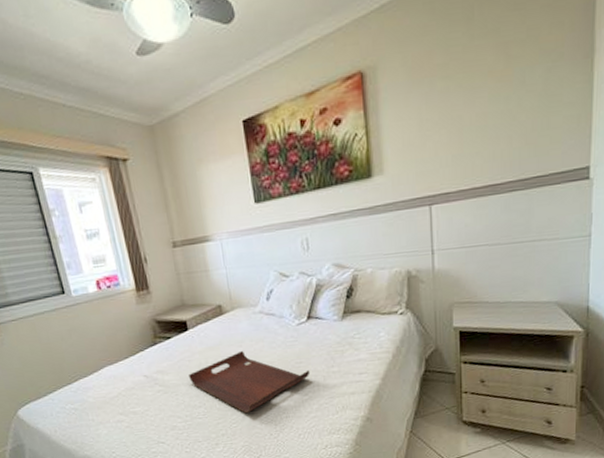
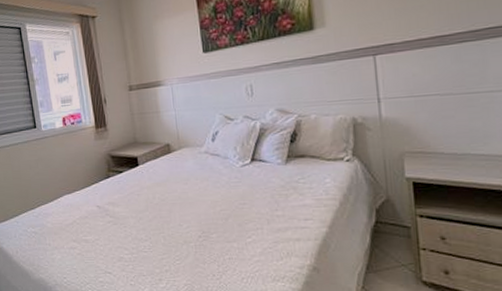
serving tray: present [189,351,310,414] -> none [137,189,254,251]

